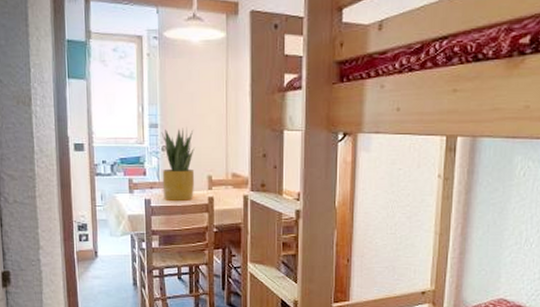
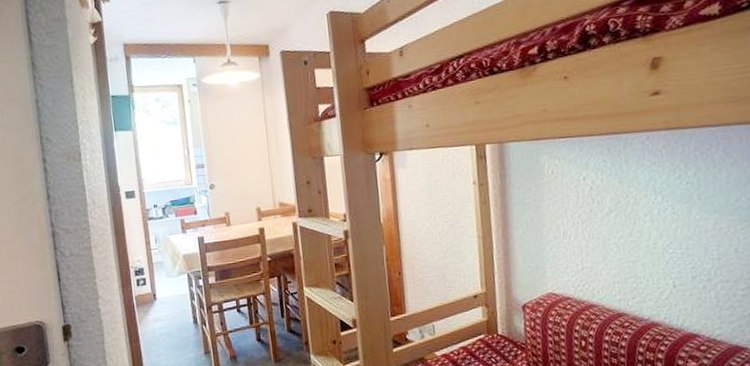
planter: present [161,128,195,201] -> none [208,165,245,236]

